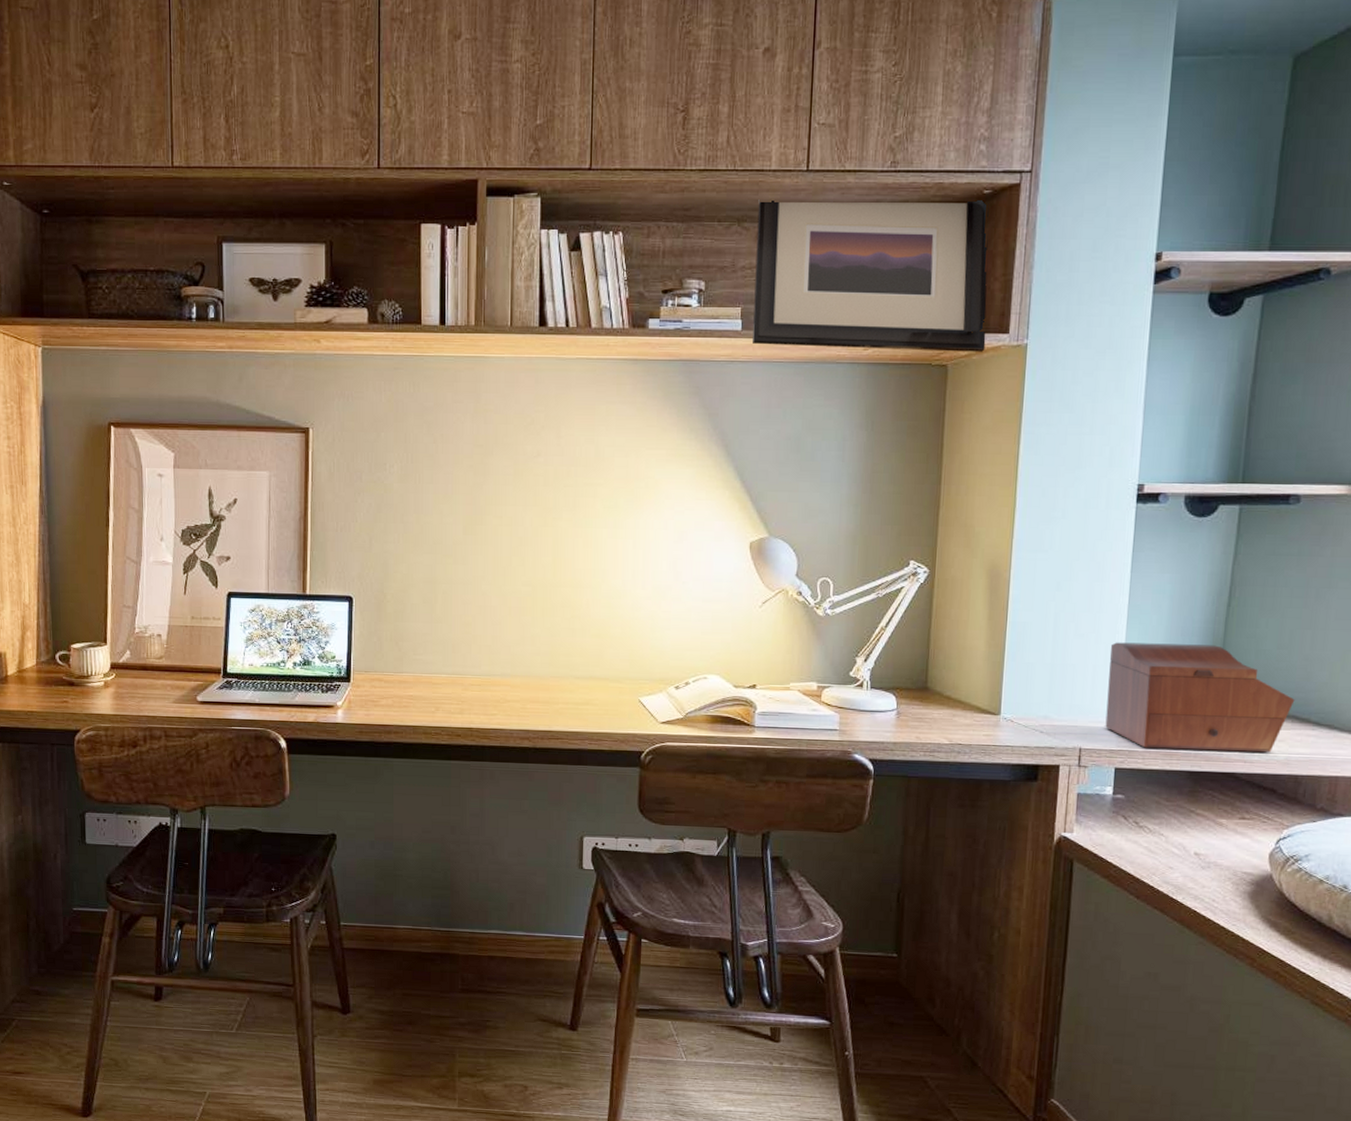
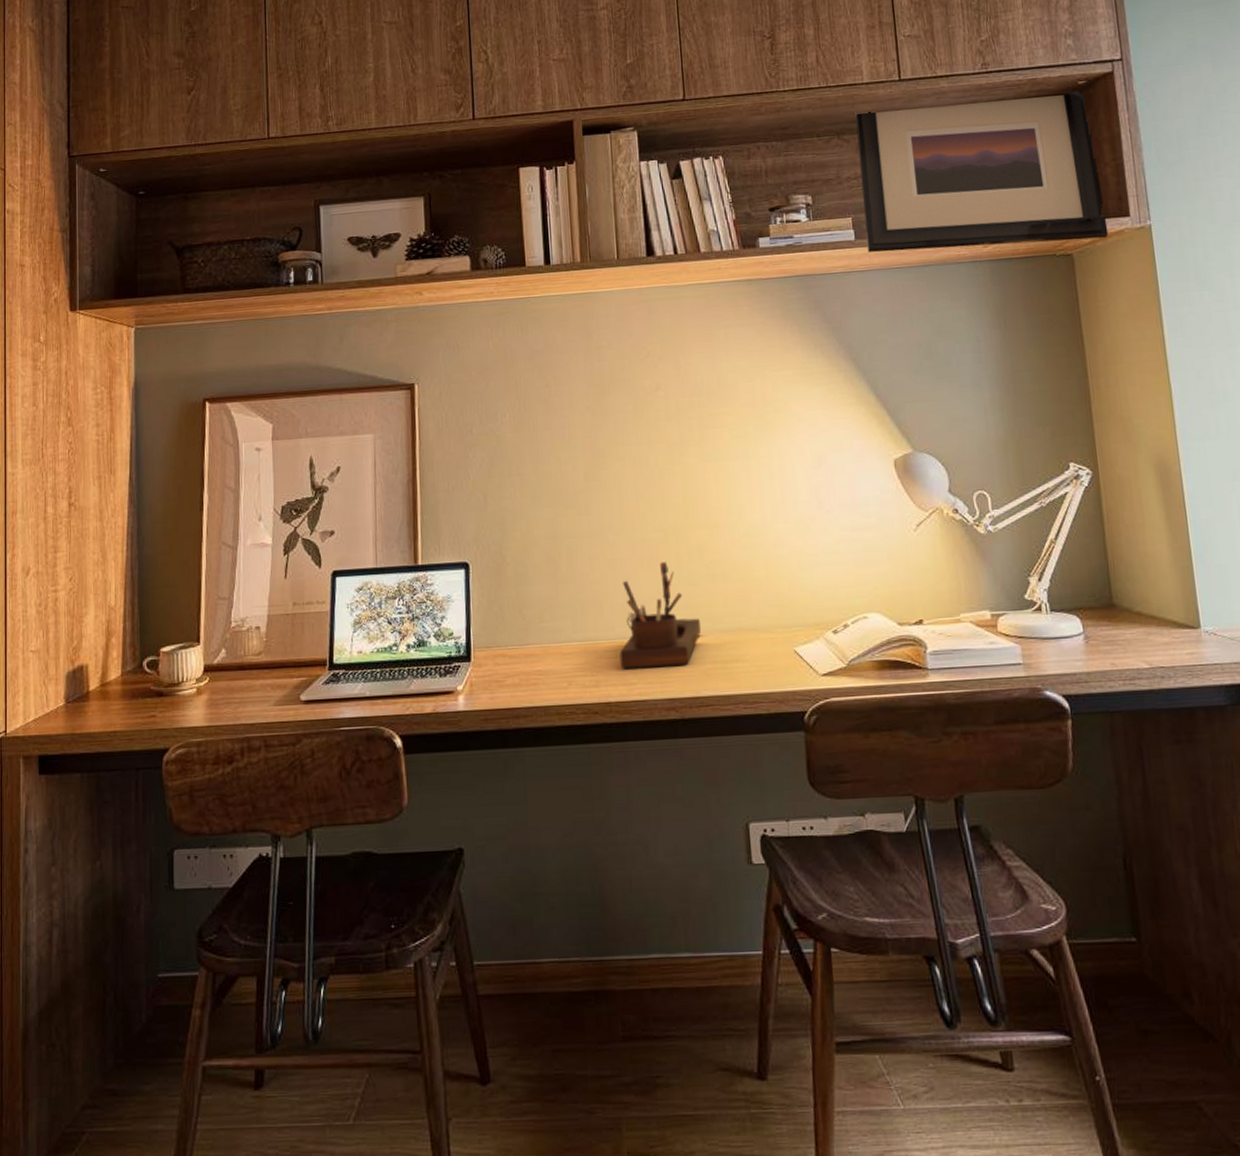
desk organizer: none [483,613,559,703] -> present [619,562,702,668]

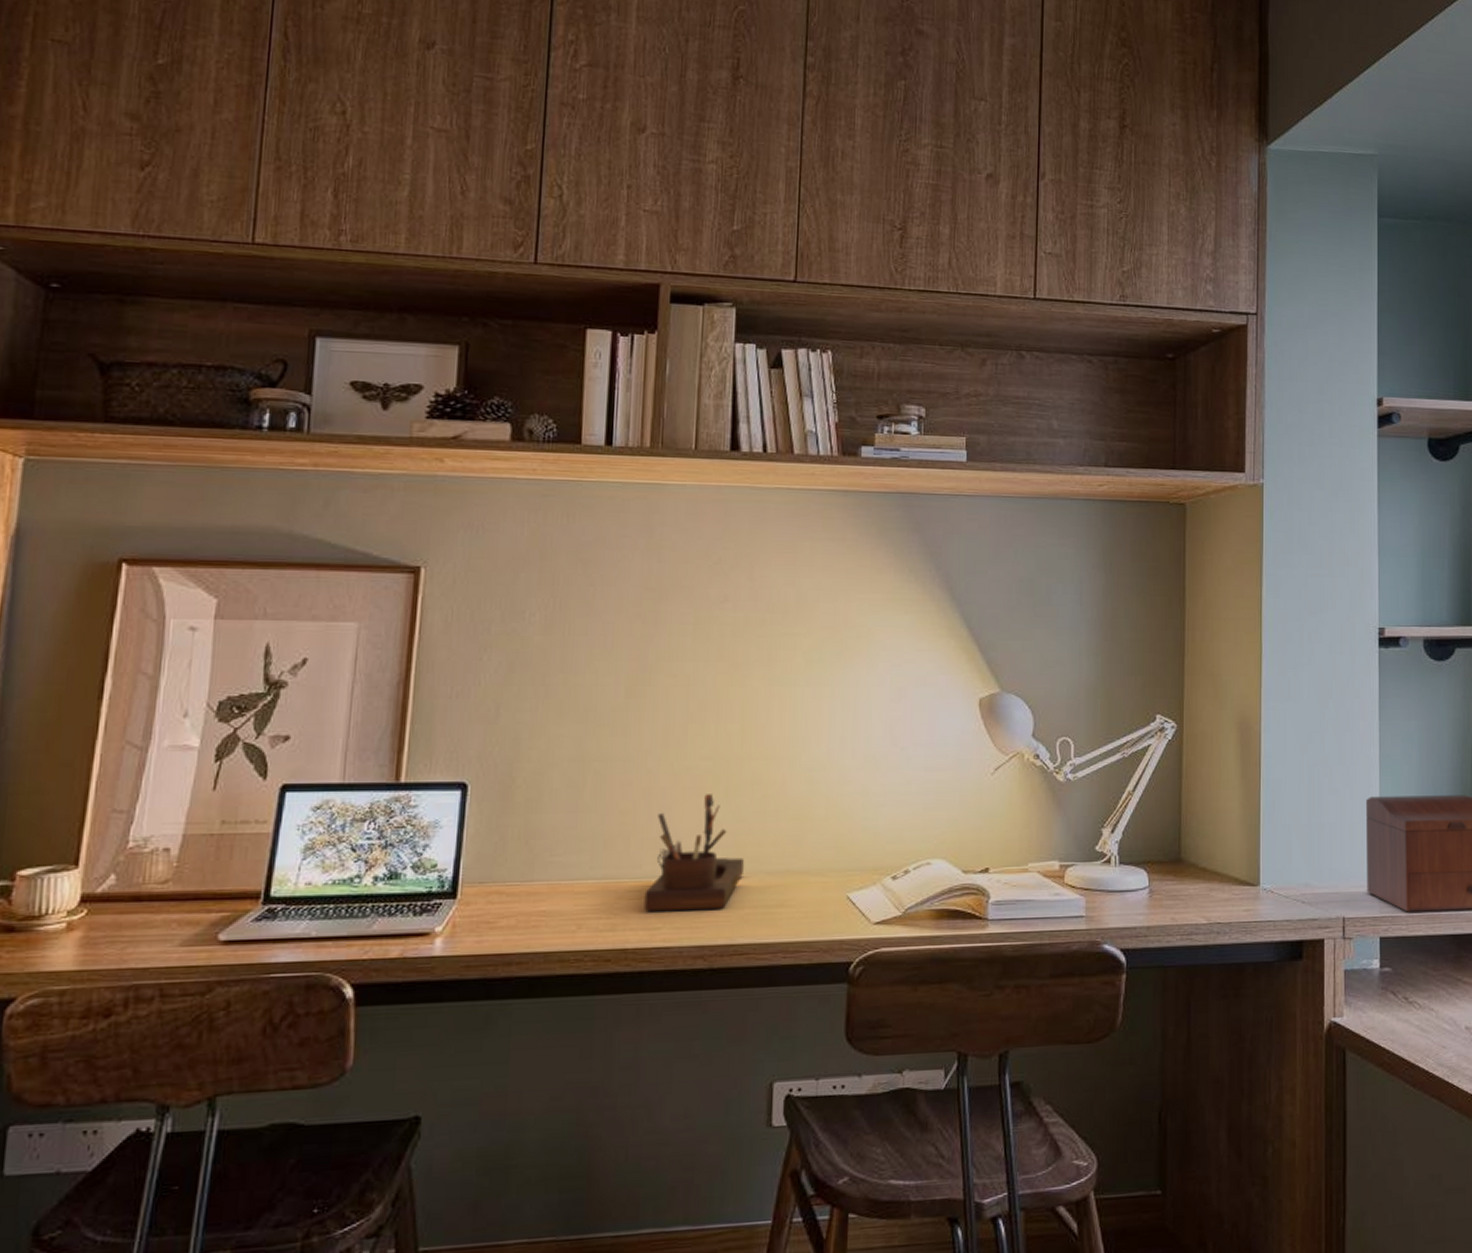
picture frame: present [855,91,1109,253] -> none [979,325,1223,491]

